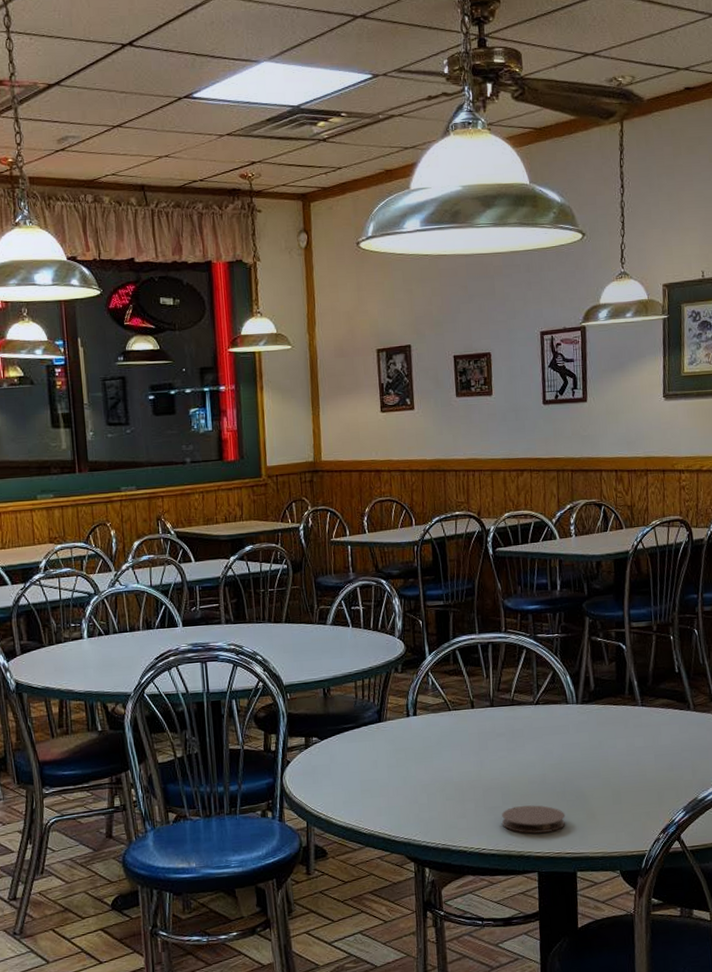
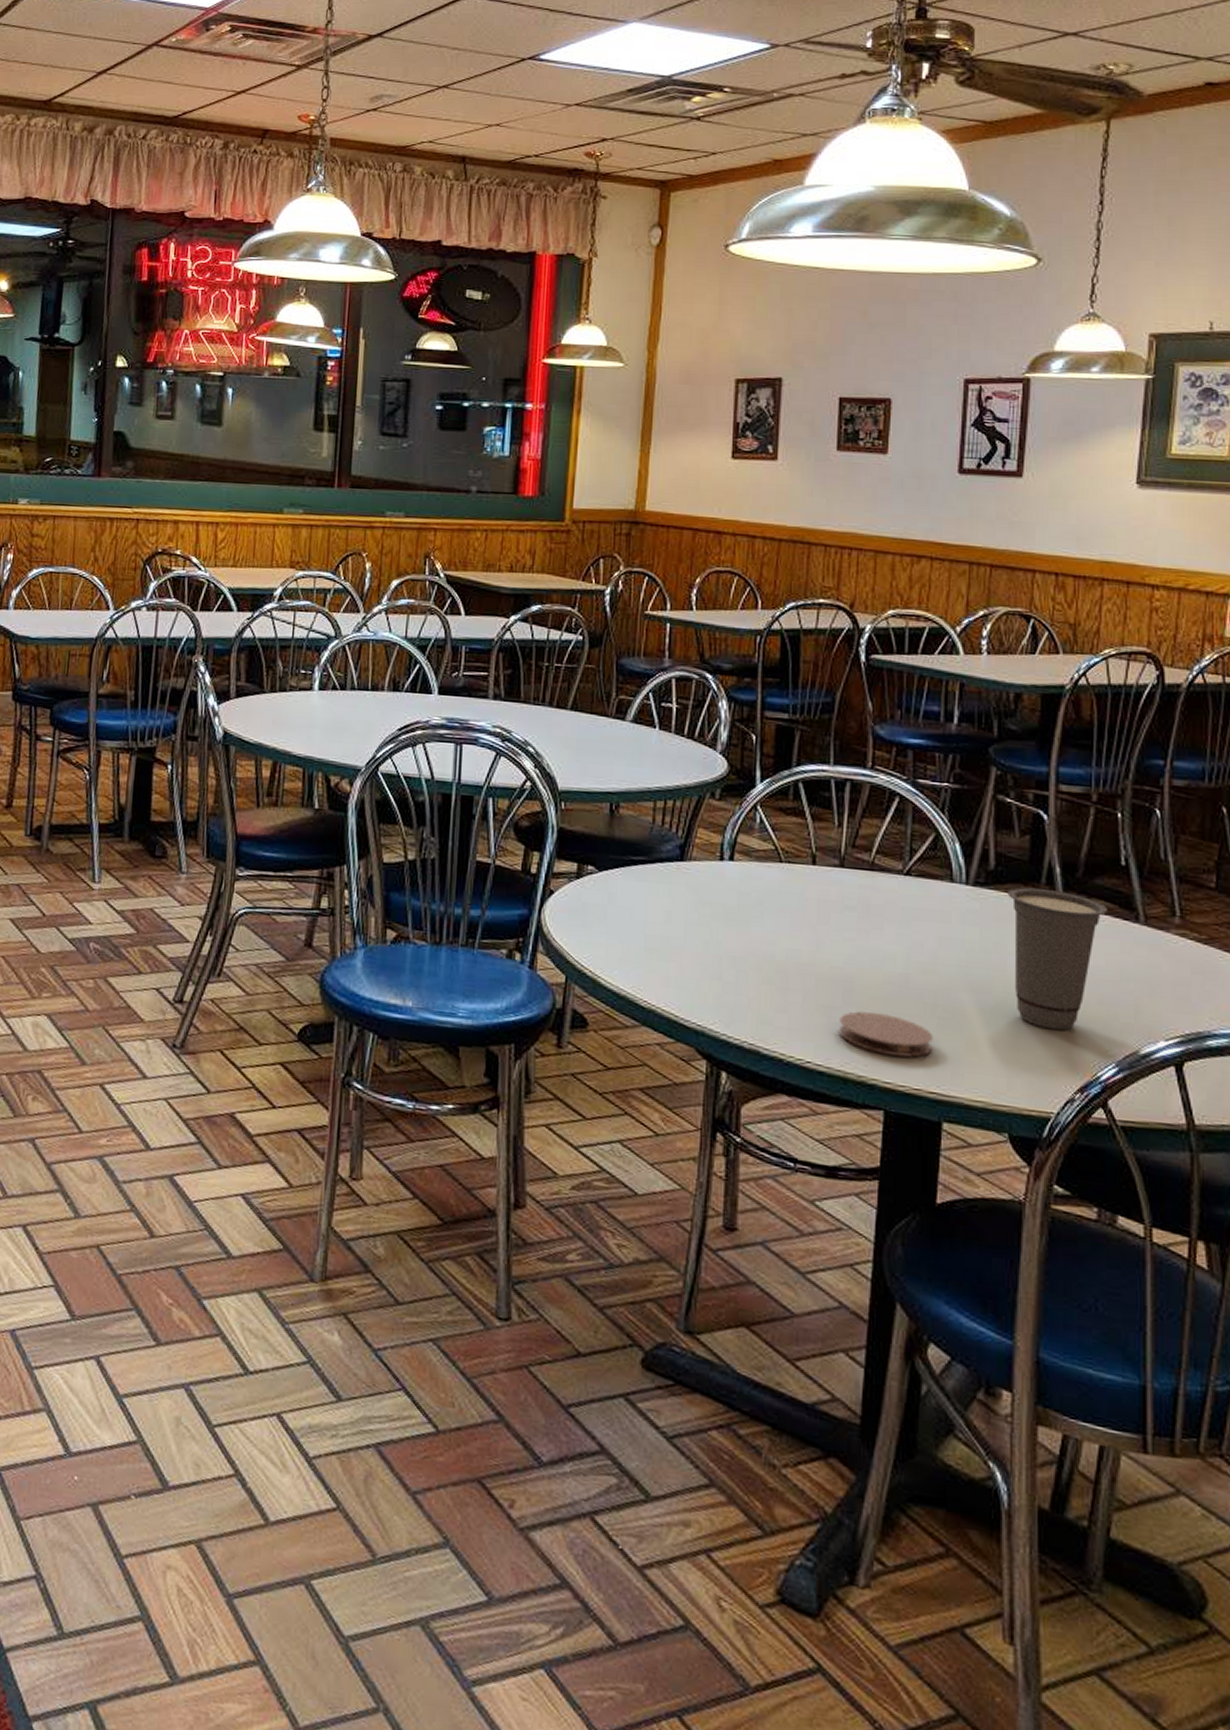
cup: none [604,697,670,794] -> present [1007,886,1108,1030]

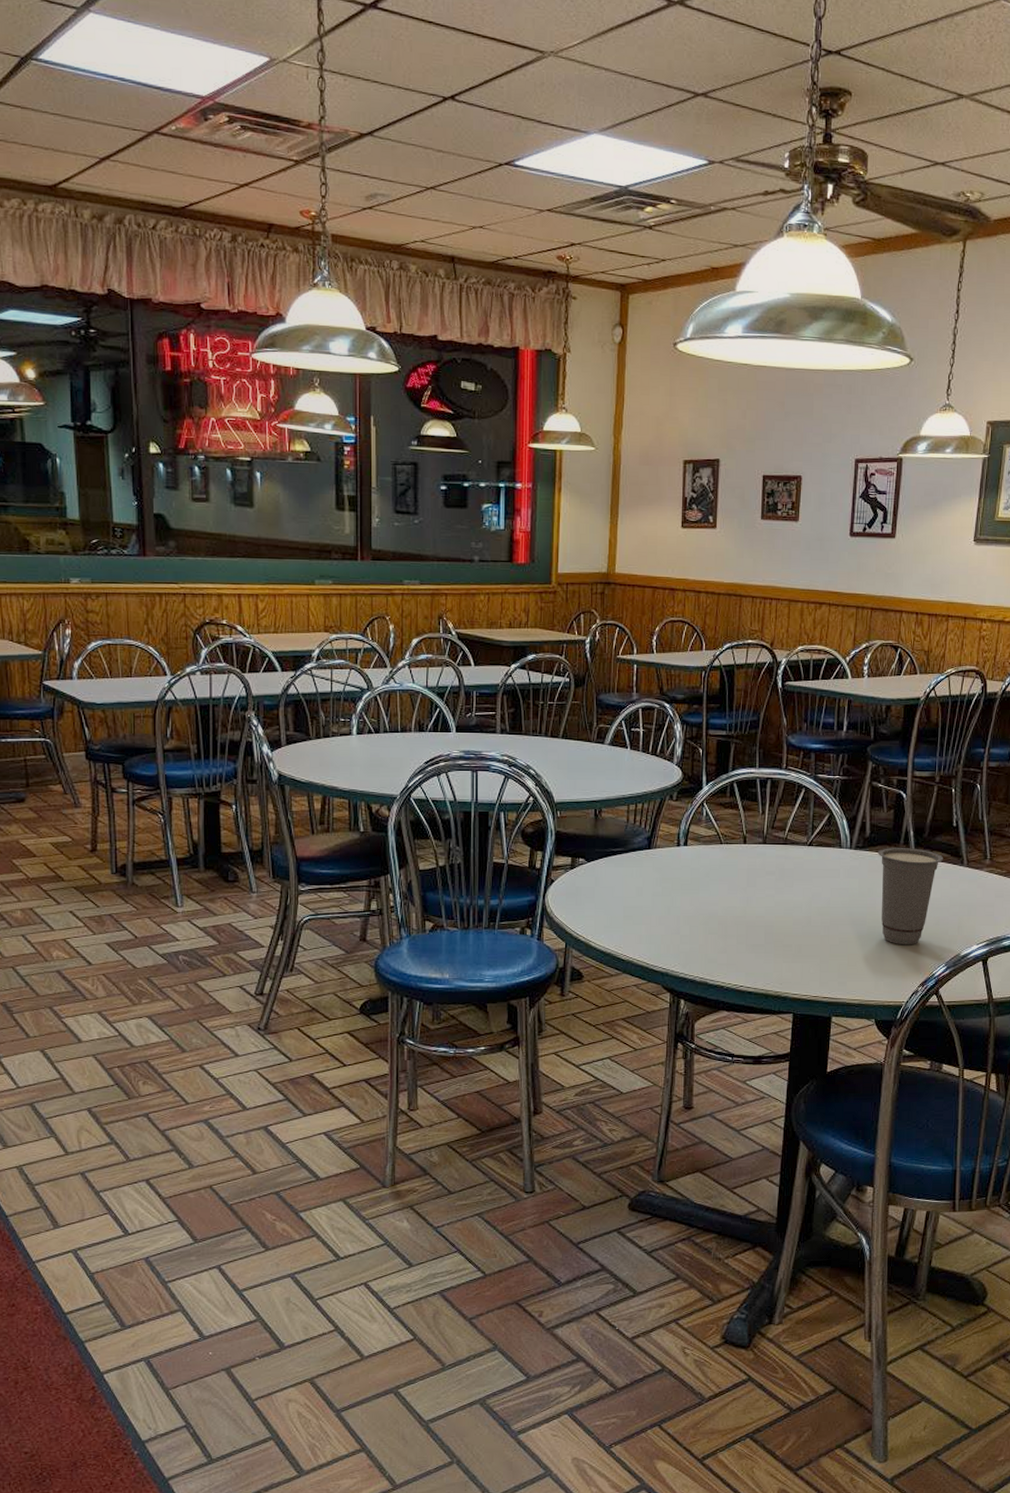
coaster: present [838,1011,934,1058] -> none [762,947,827,975]

